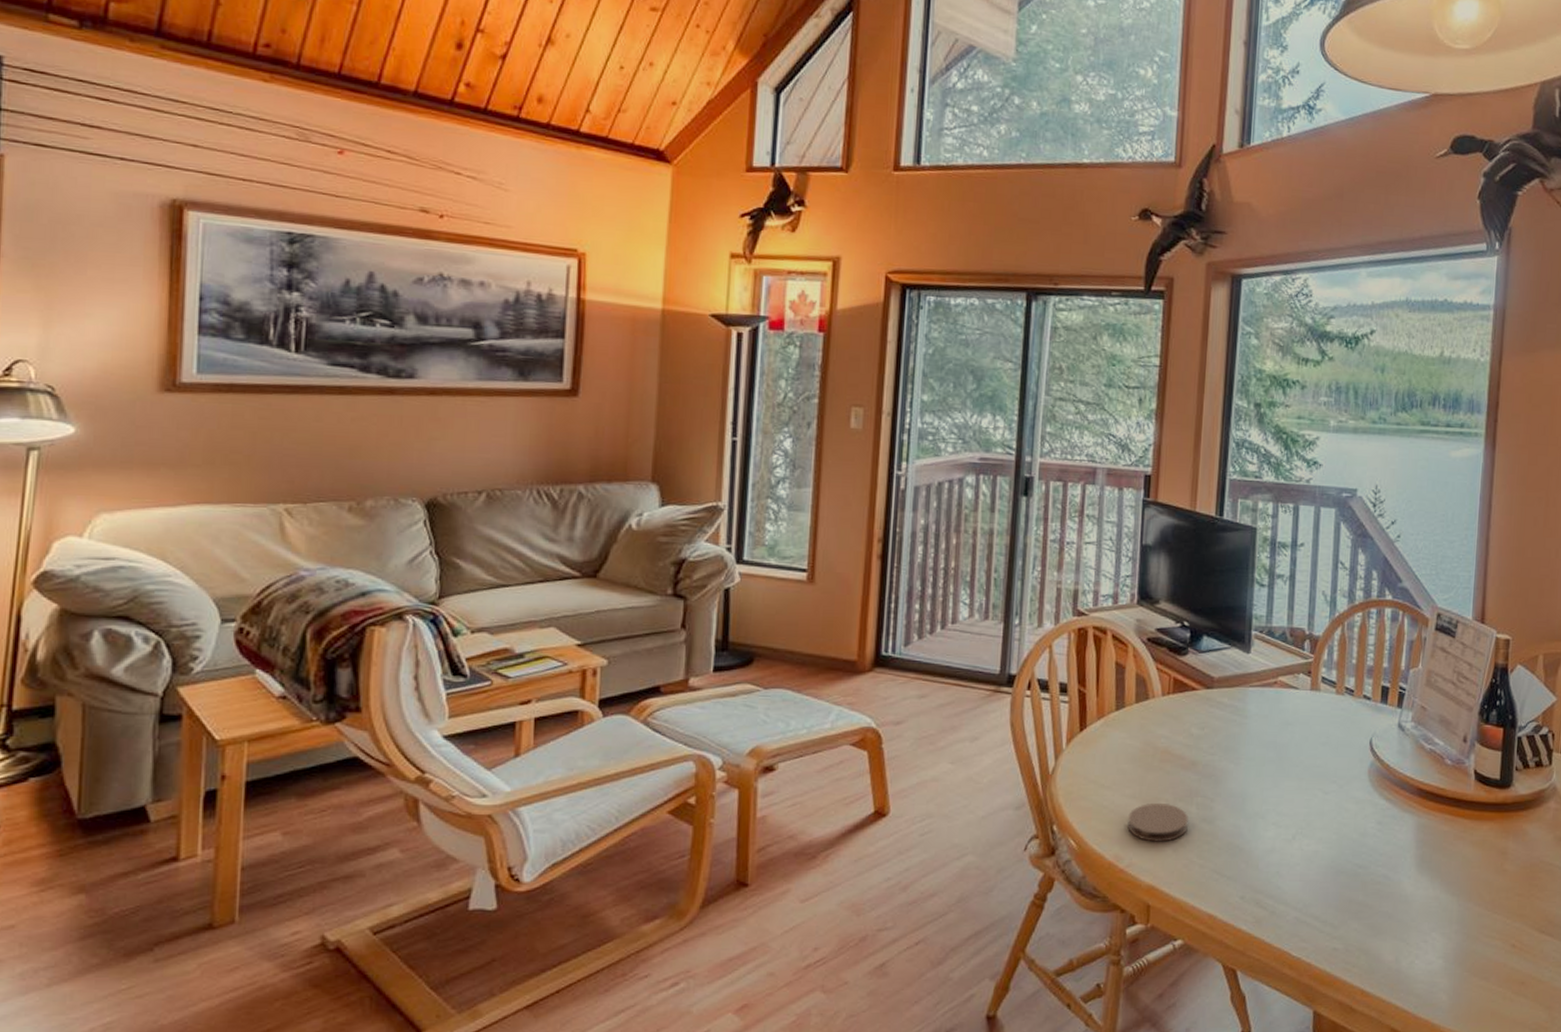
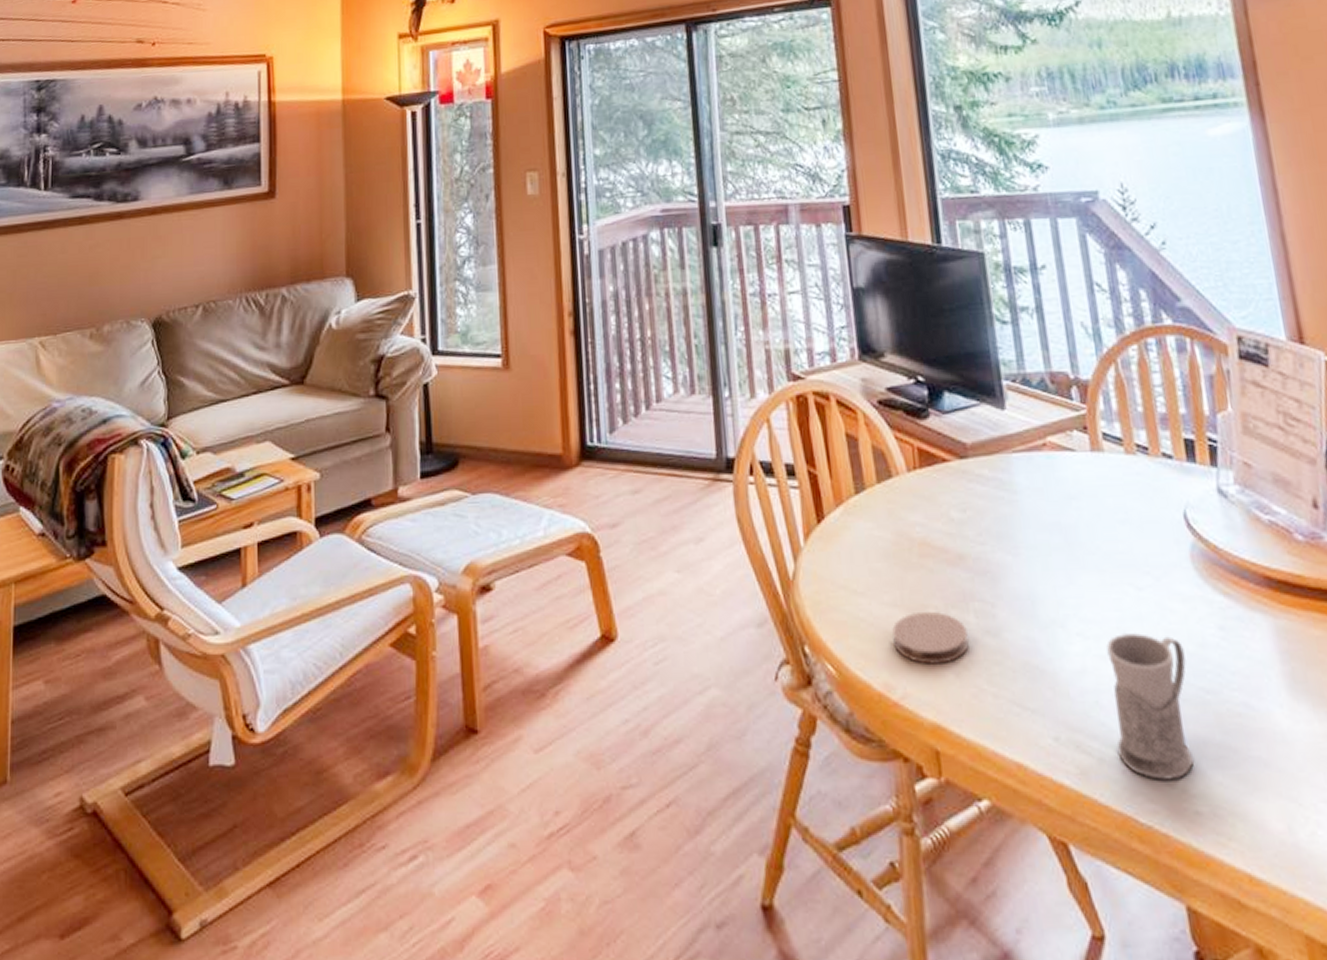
mug: none [1286,825,1349,927] -> present [1106,633,1194,780]

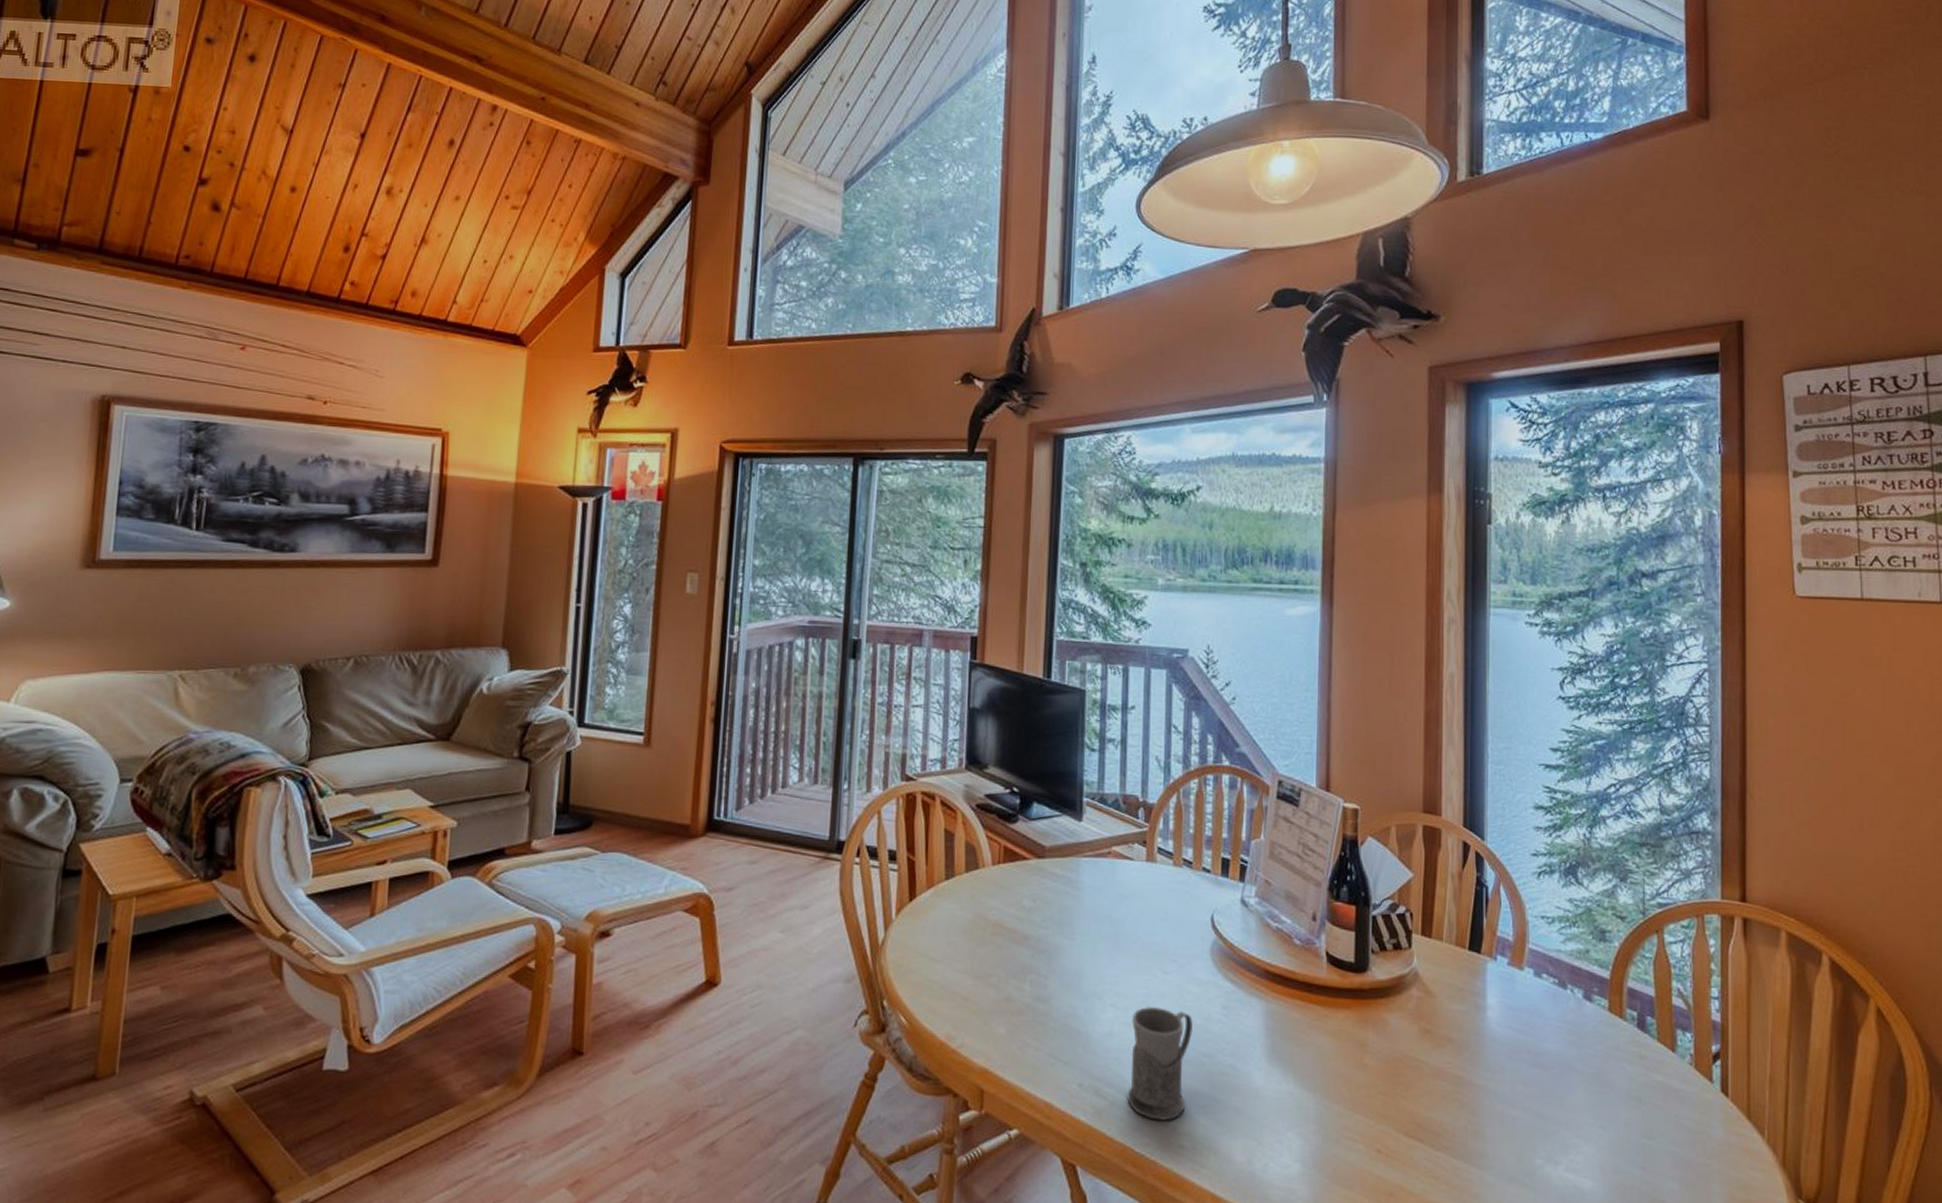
coaster: present [892,611,969,664] -> none [959,979,1022,1022]

